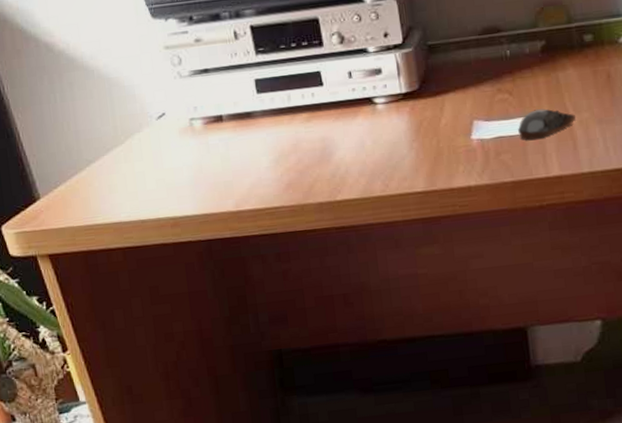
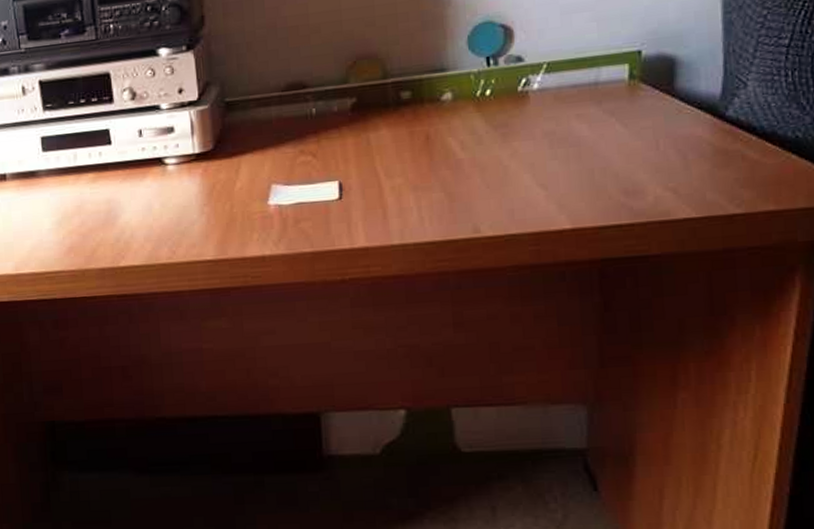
computer mouse: present [518,108,576,140] -> none [321,172,387,207]

